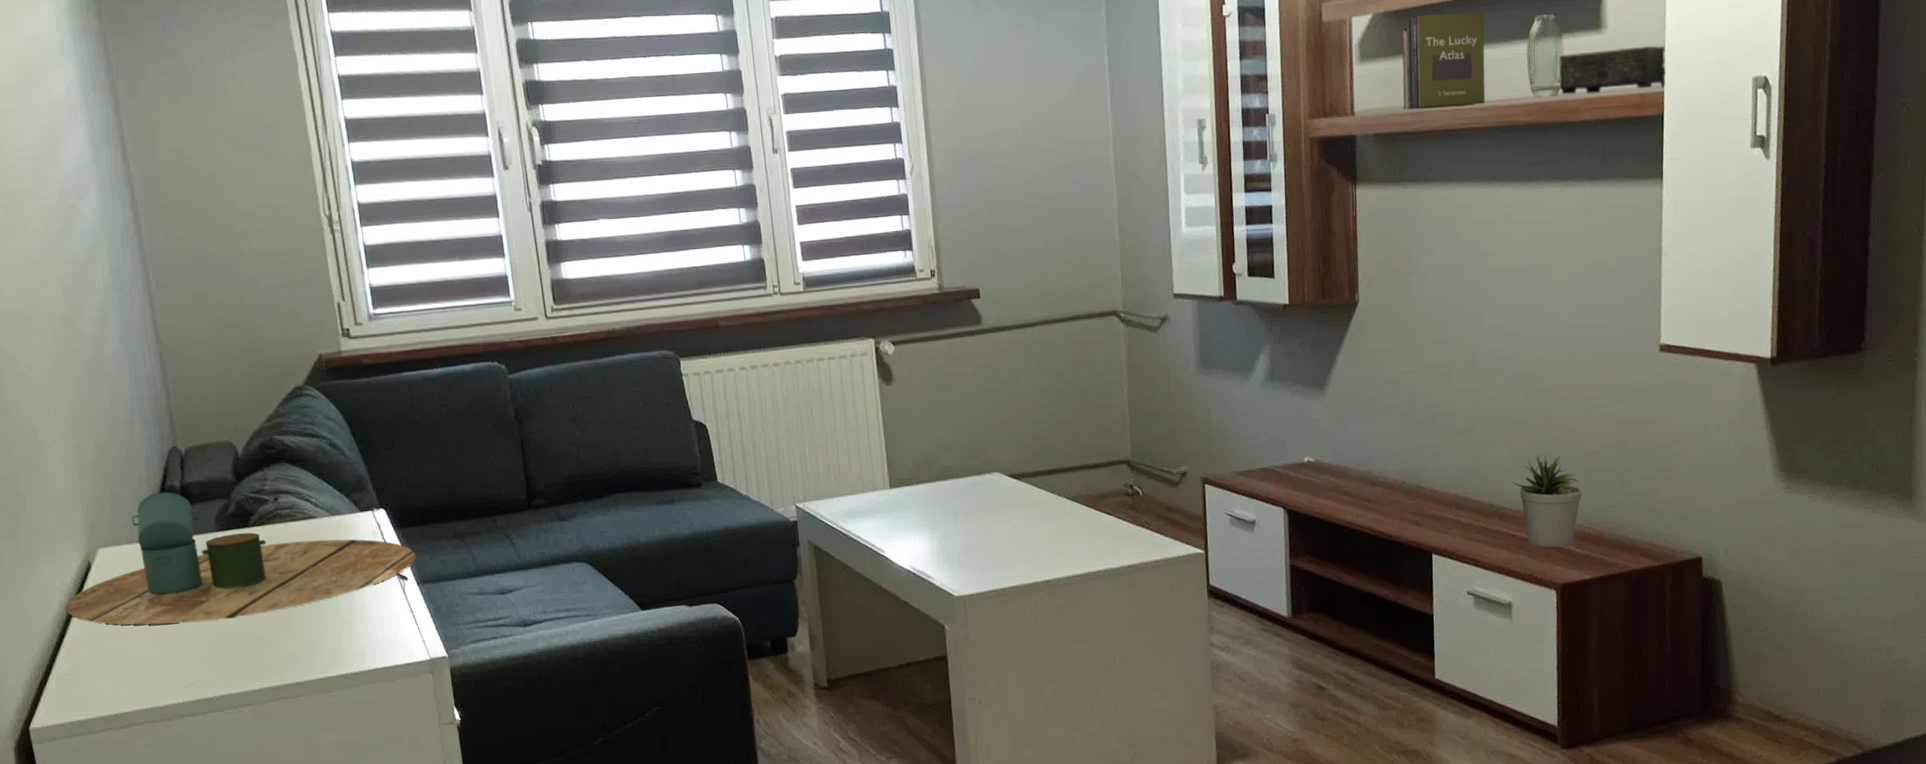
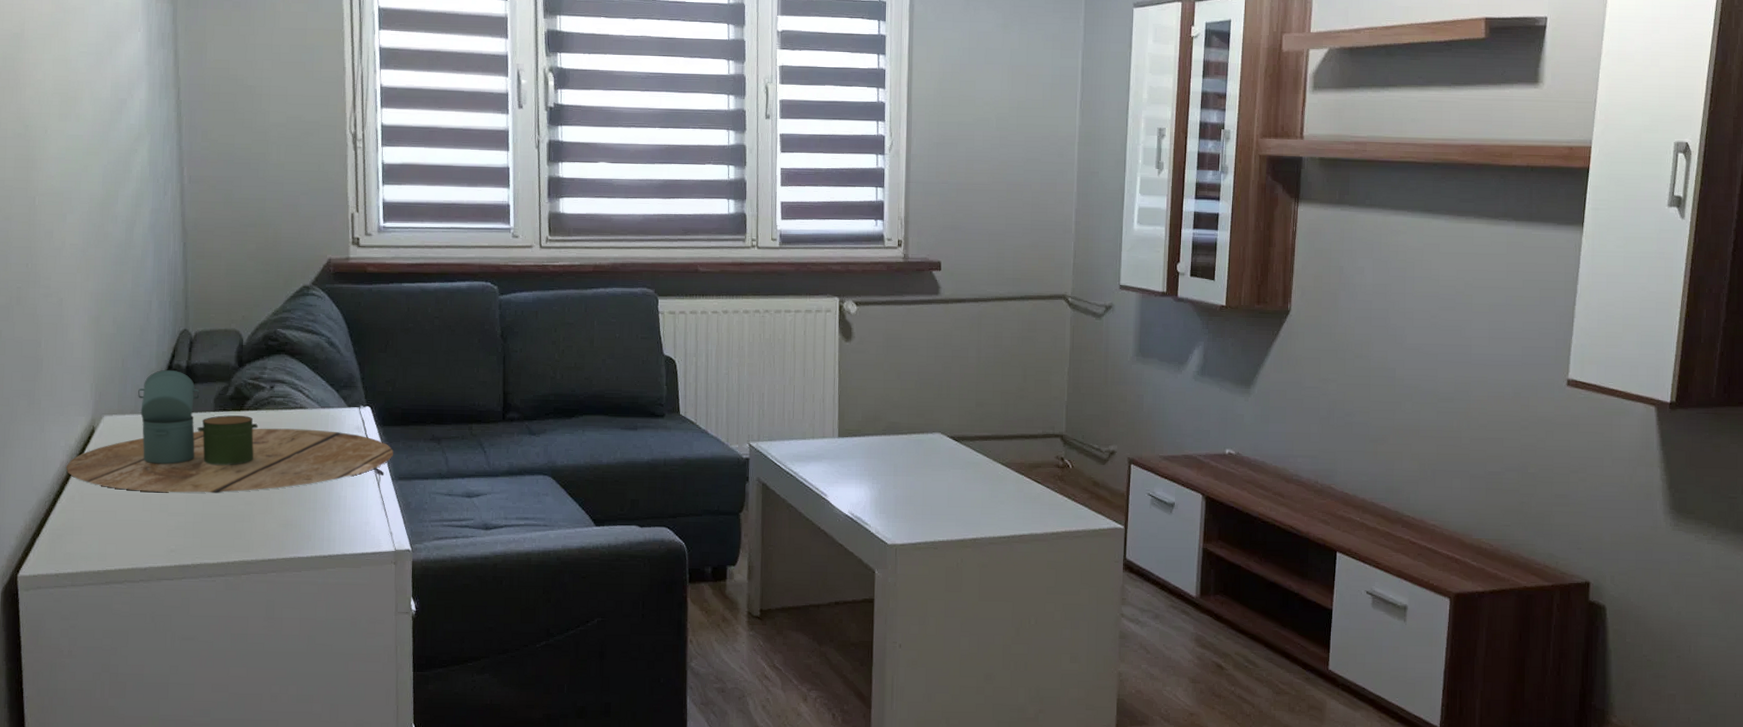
books: present [1401,11,1485,110] -> none [1349,54,1432,142]
potted plant: present [1513,454,1583,548] -> none [1419,470,1483,559]
vase: present [1526,13,1565,98] -> none [1466,64,1503,141]
decorative box: present [1559,45,1666,95] -> none [1495,102,1596,143]

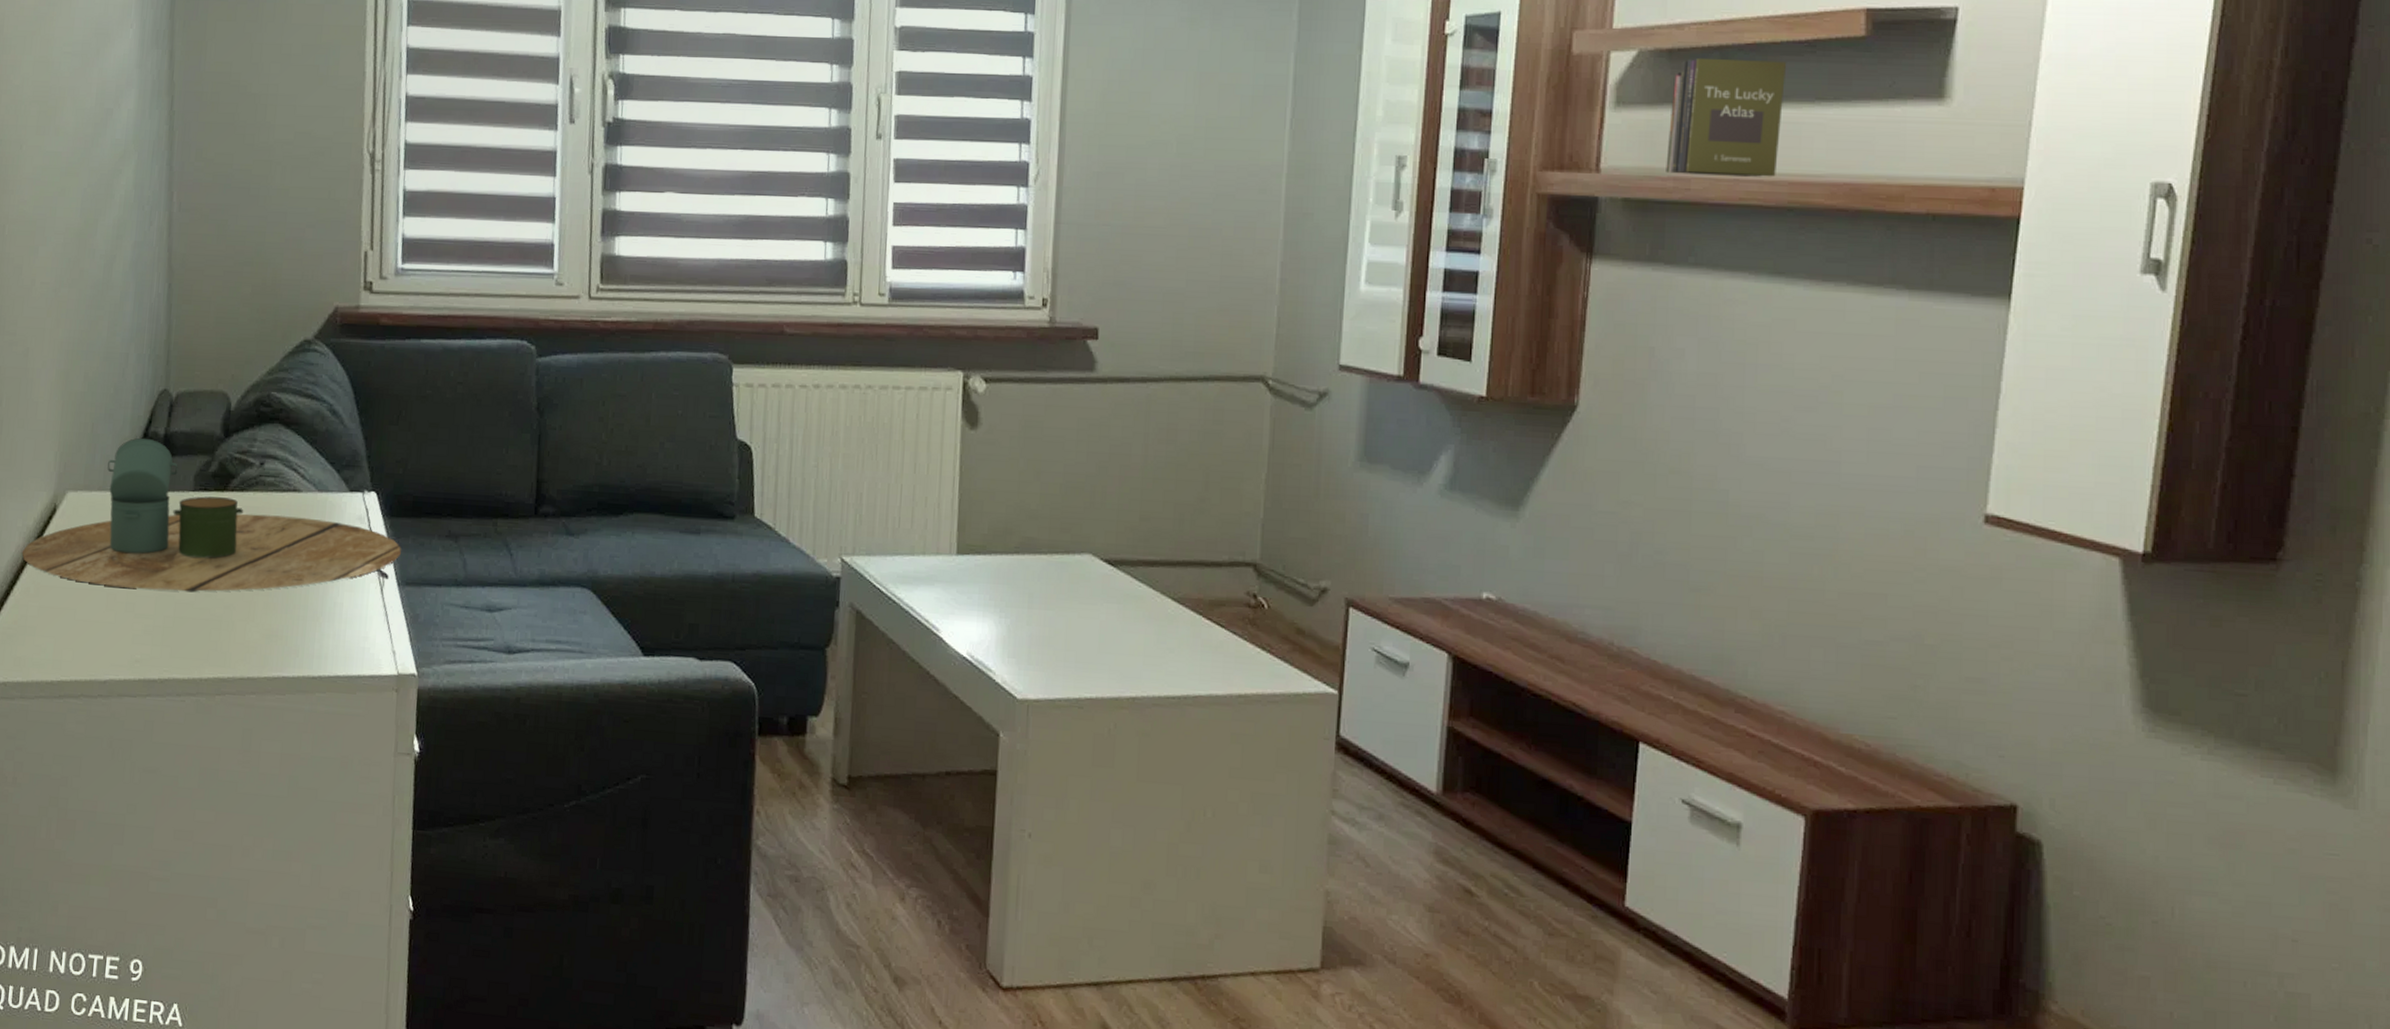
books: none [1349,54,1432,142] -> present [1666,57,1787,178]

